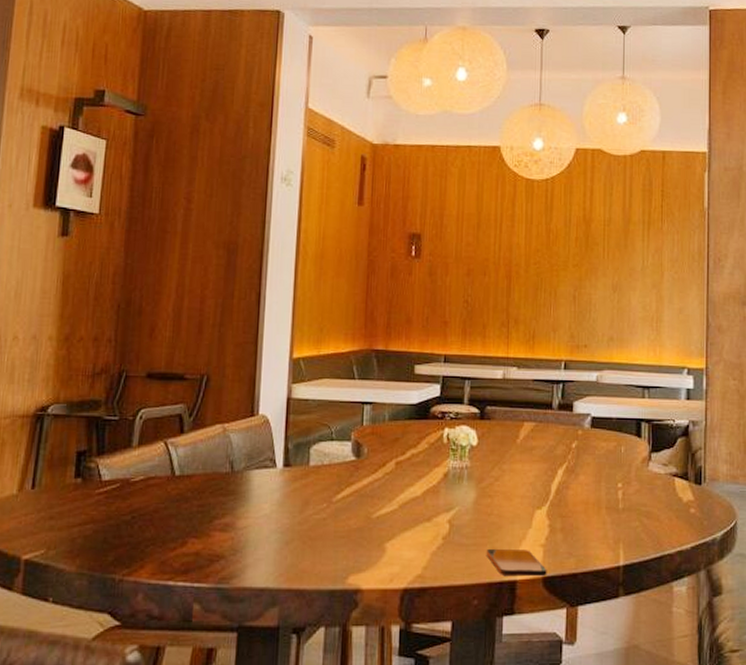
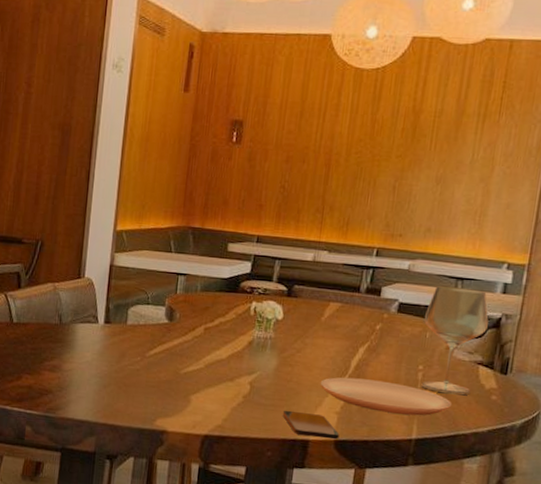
plate: none [522,504,653,539] -> present [320,377,451,416]
wine glass: none [617,397,677,512] -> present [421,286,489,396]

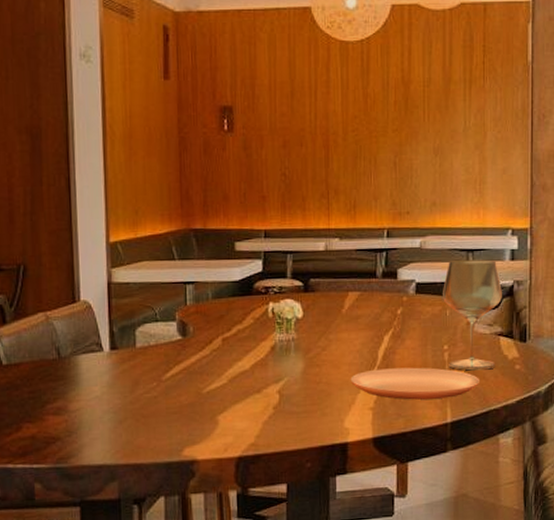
phone: present [282,410,340,440] -> none [316,413,377,439]

